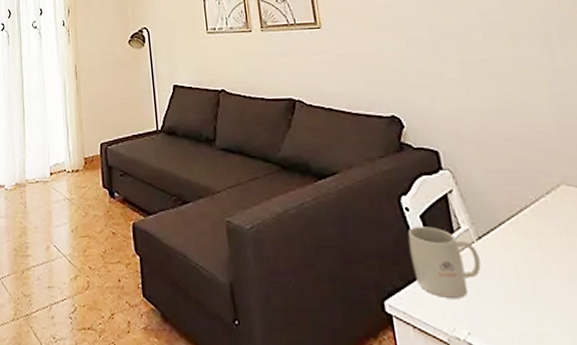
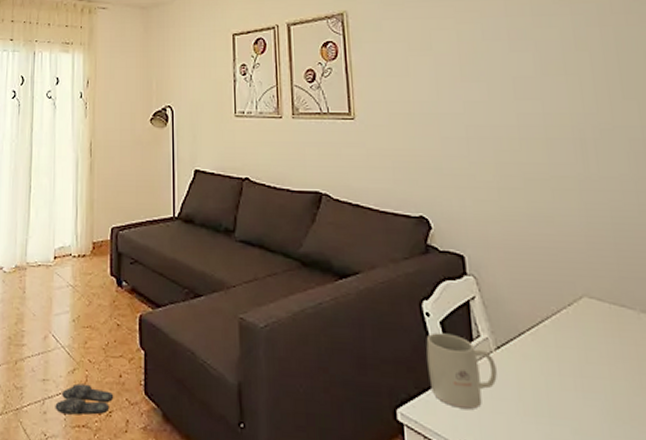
slippers: none [61,289,114,318] -> present [55,383,113,415]

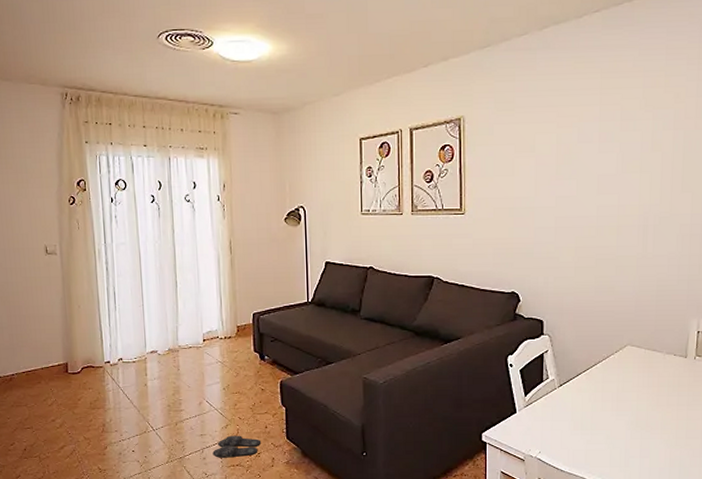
mug: present [426,332,497,409] -> none [508,378,558,429]

